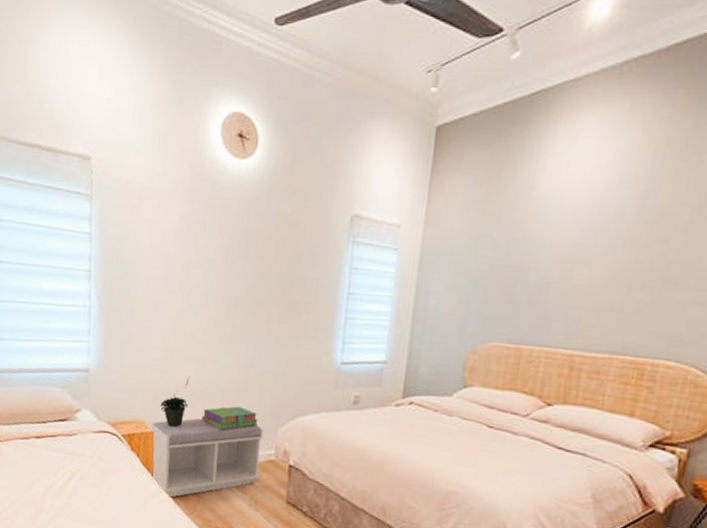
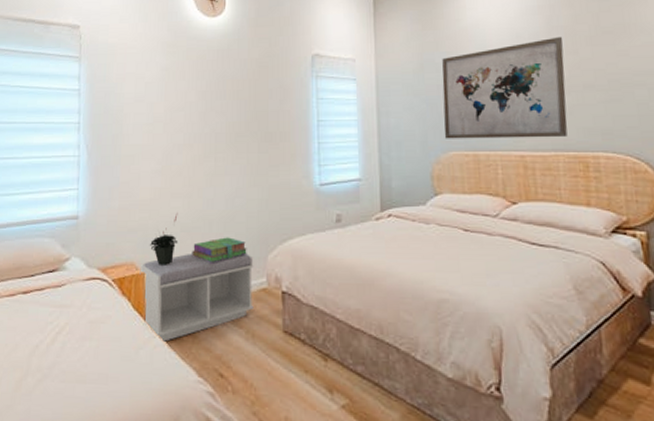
wall art: none [487,218,655,340] -> present [442,36,568,139]

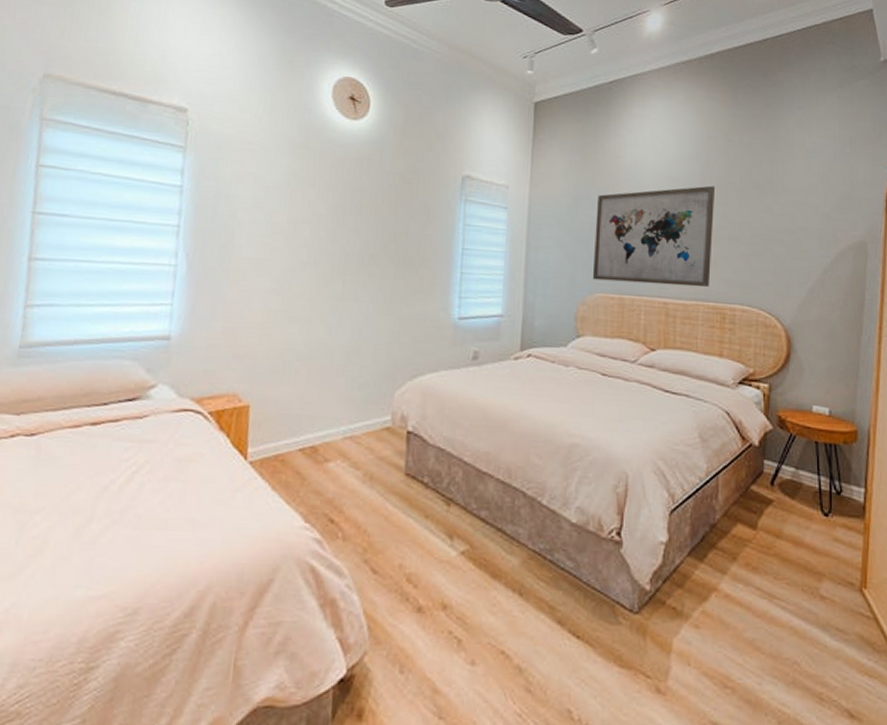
bench: present [139,253,254,342] -> none [243,385,379,484]
potted plant: present [150,212,178,265] -> none [258,339,295,398]
stack of books: present [192,237,247,263] -> none [307,369,372,398]

